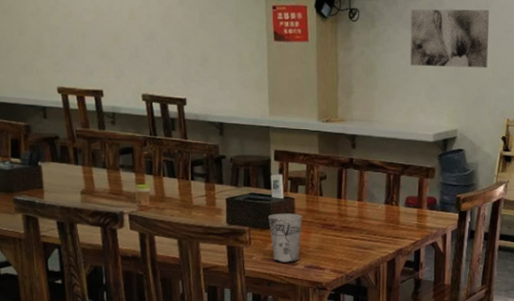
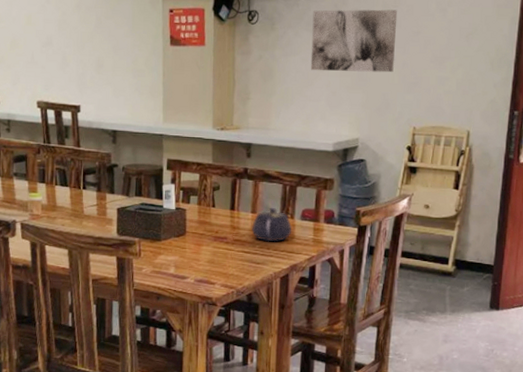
cup: present [268,213,303,263] -> none [159,224,194,276]
teapot: none [358,195,397,228] -> present [251,207,293,242]

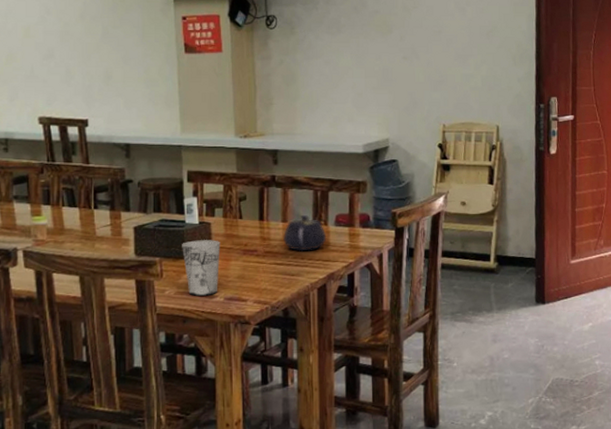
cup: none [159,224,194,276] -> present [182,240,221,296]
wall art: present [310,9,398,73] -> none [333,10,418,73]

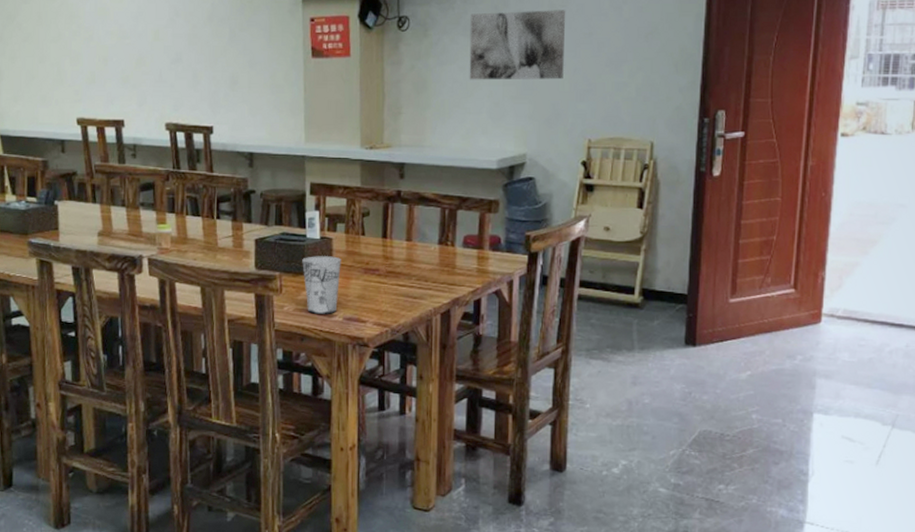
teapot: present [282,214,327,252] -> none [406,233,453,273]
wall art: none [333,10,418,73] -> present [469,10,566,80]

